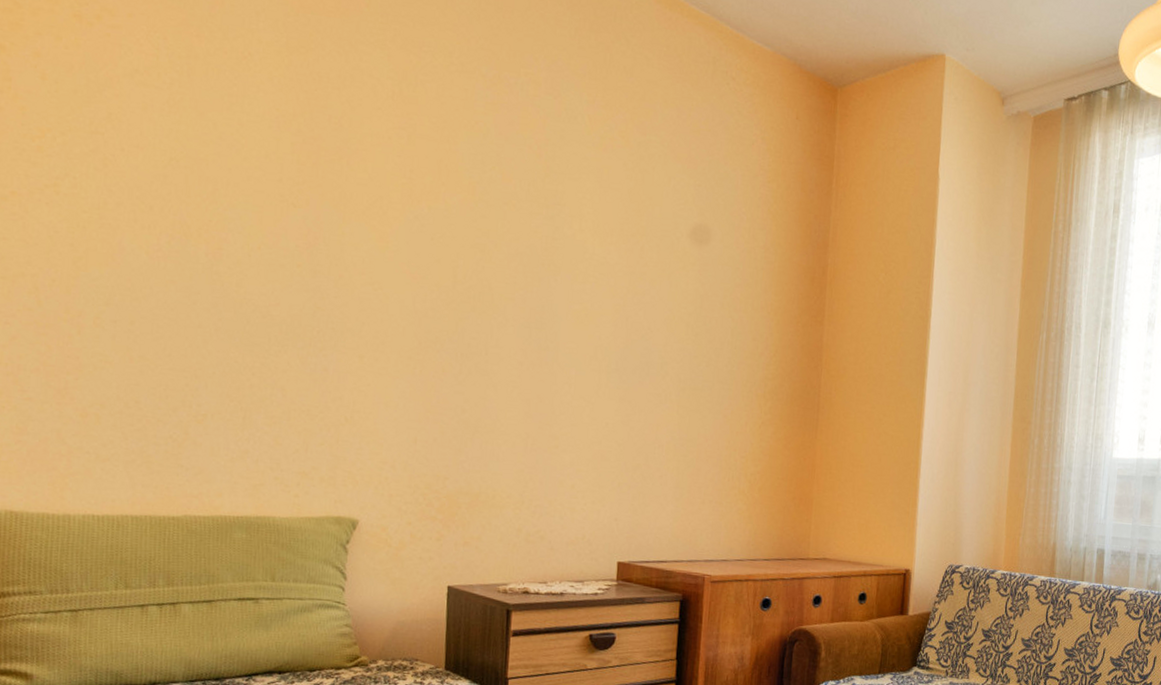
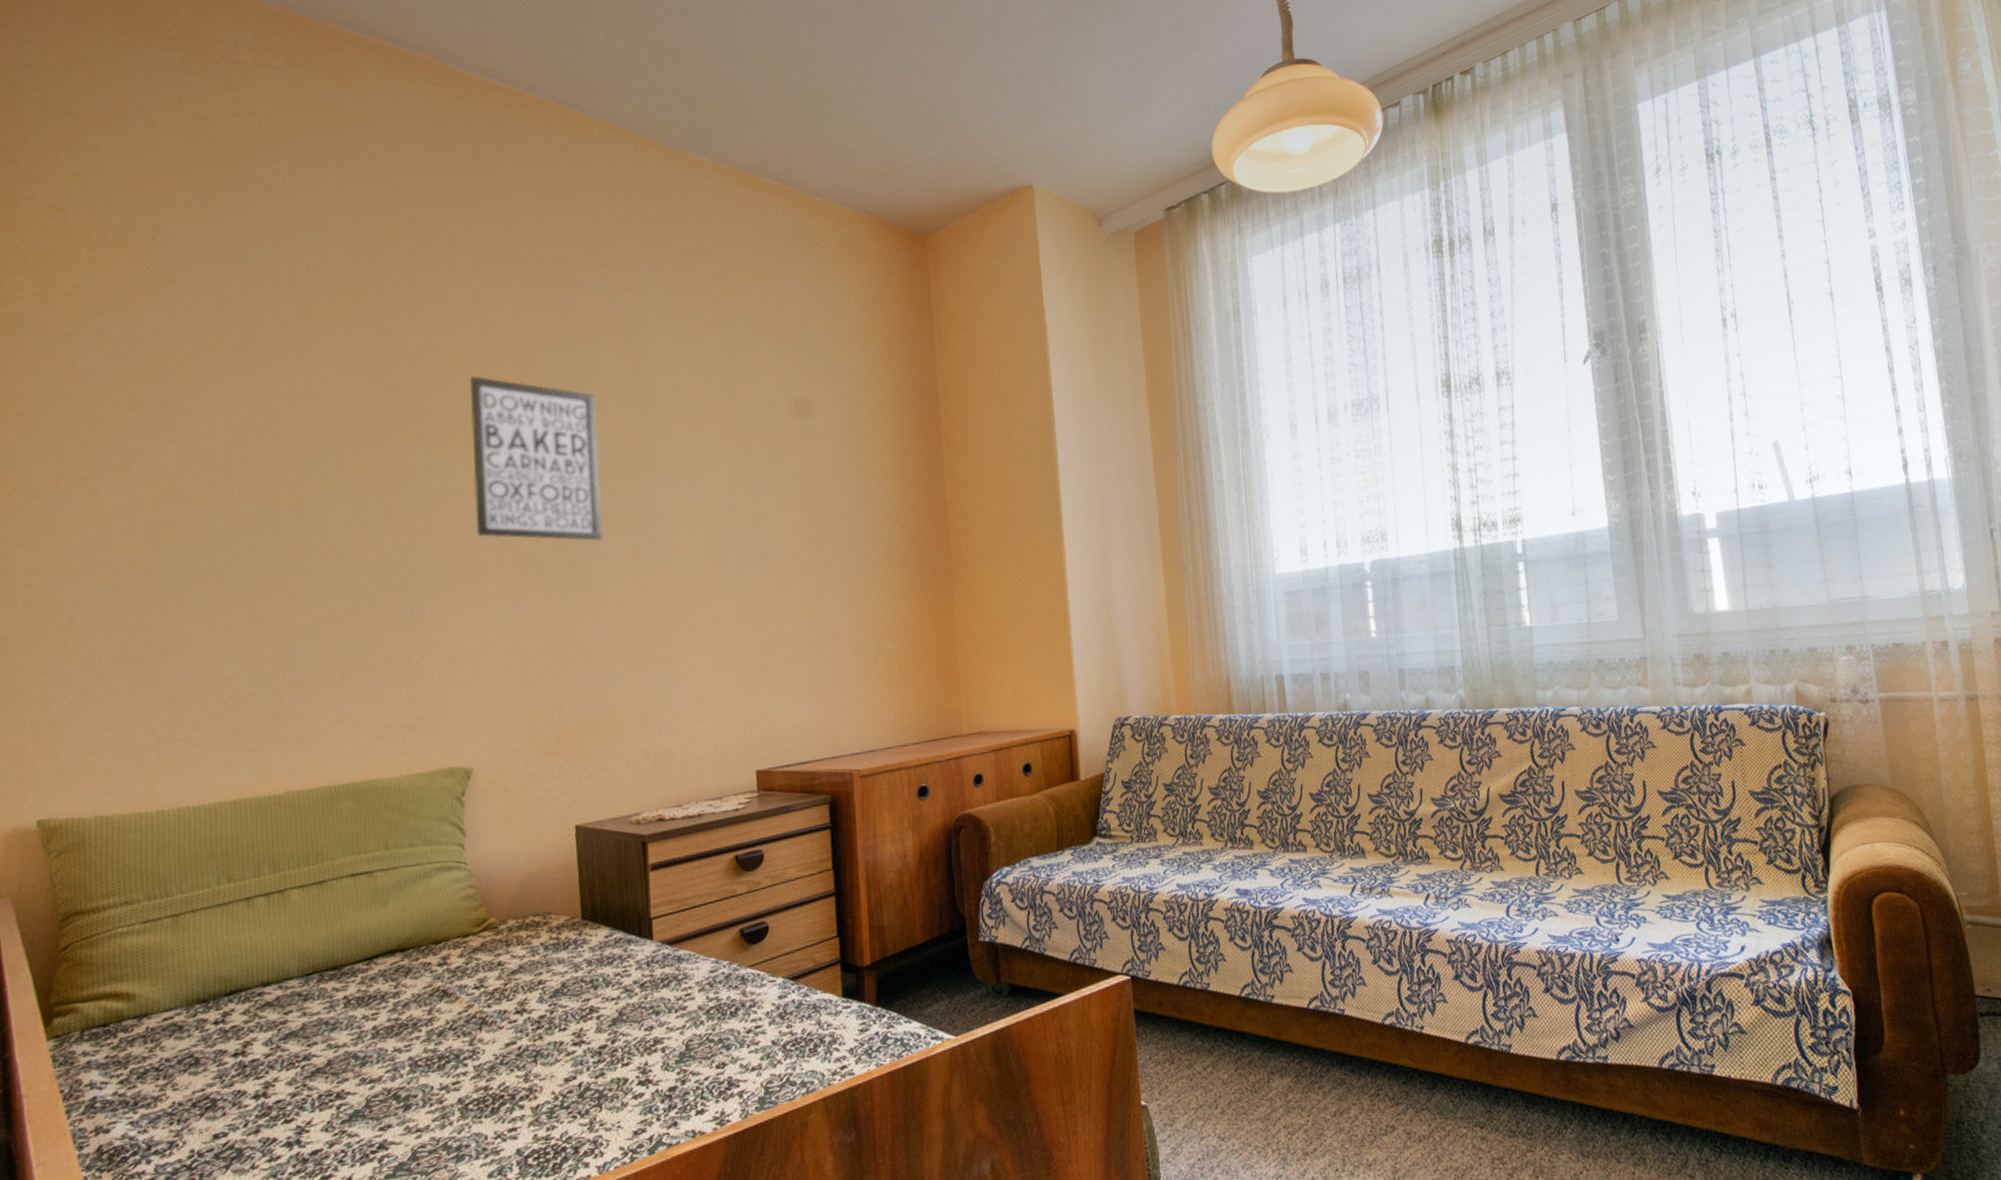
wall art: none [383,153,507,329] -> present [469,376,603,541]

